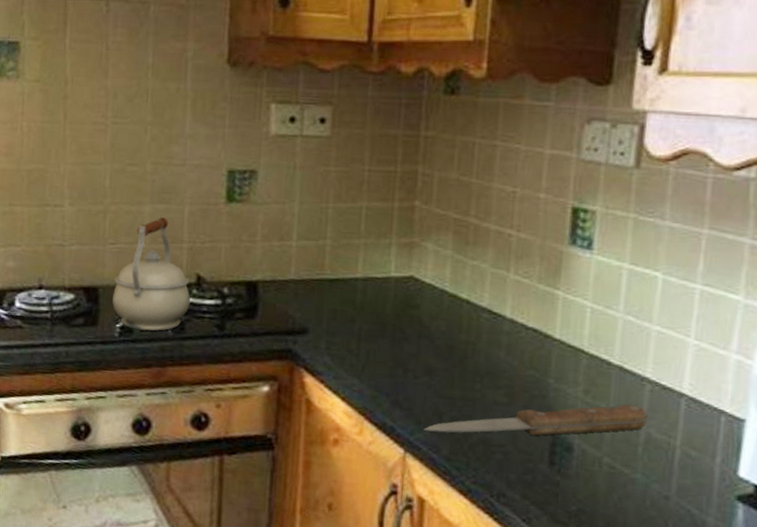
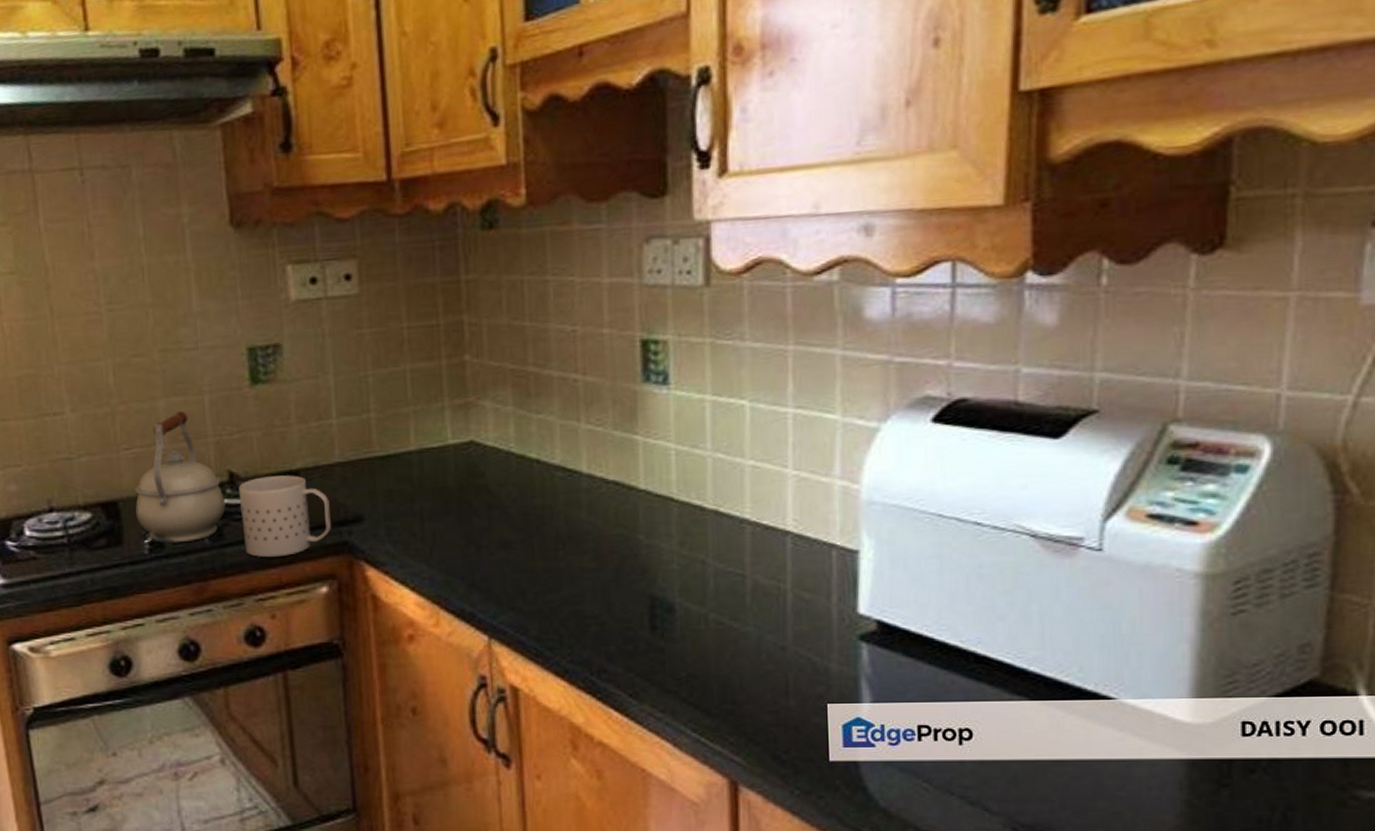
mug: none [202,283,281,355] -> present [238,475,332,558]
knife: present [423,404,648,436] -> none [507,551,753,612]

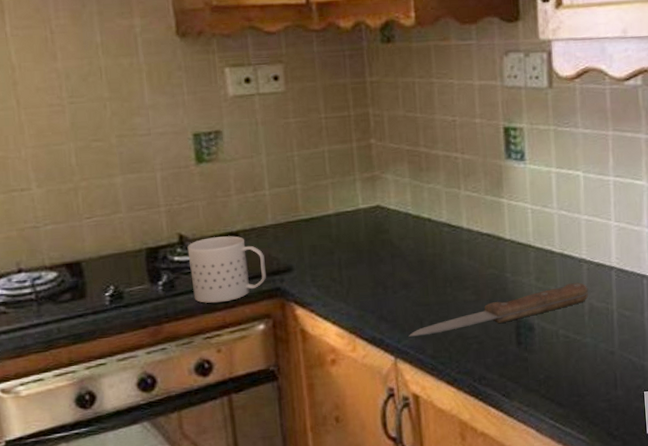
kettle: present [134,411,226,544] -> none [96,186,177,296]
knife: none [507,551,753,612] -> present [408,282,589,337]

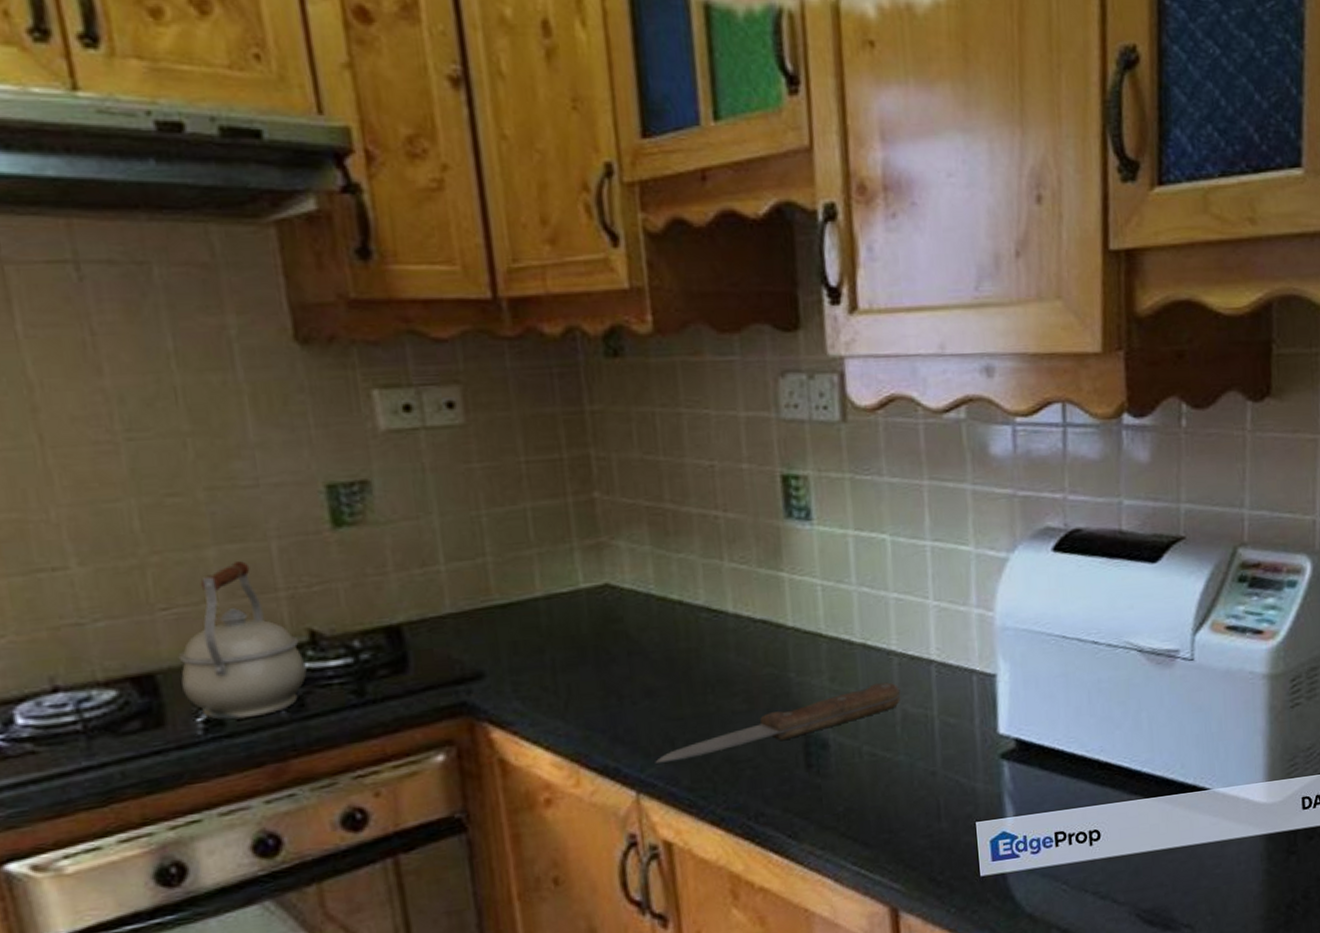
kettle: none [96,186,177,296] -> present [178,561,307,721]
mug: present [187,236,267,304] -> none [322,630,446,728]

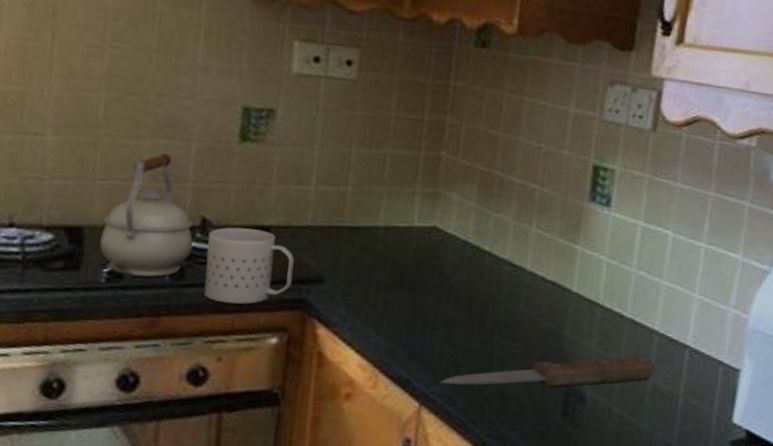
mug: none [322,630,446,728] -> present [204,227,294,305]

